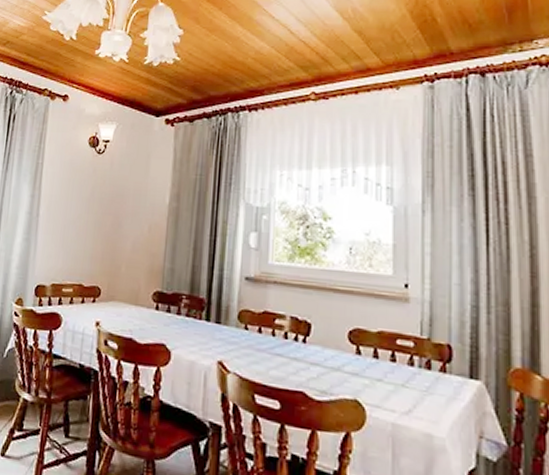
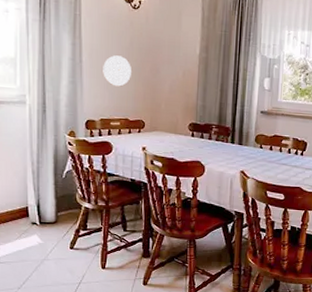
wall clock: none [59,207,91,245] -> present [103,55,131,87]

